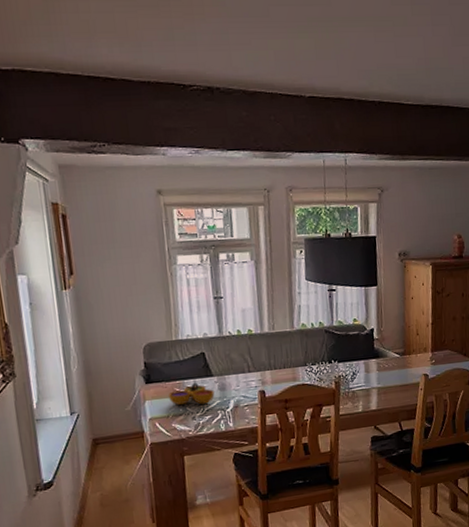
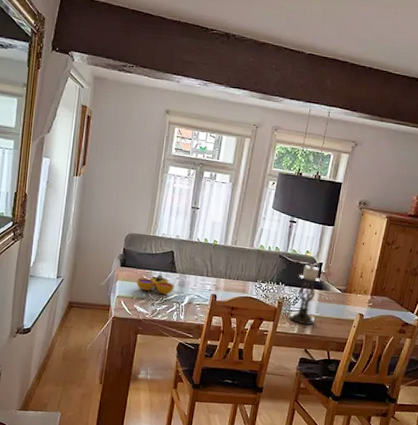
candle holder: none [350,332,378,401] -> present [289,264,320,325]

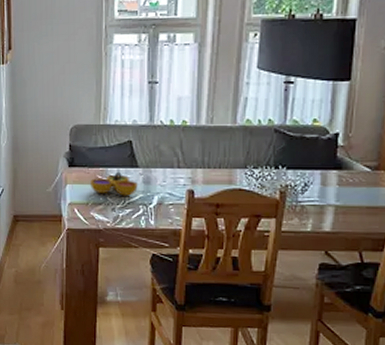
candle holder: present [289,264,320,325] -> none [298,136,337,219]

